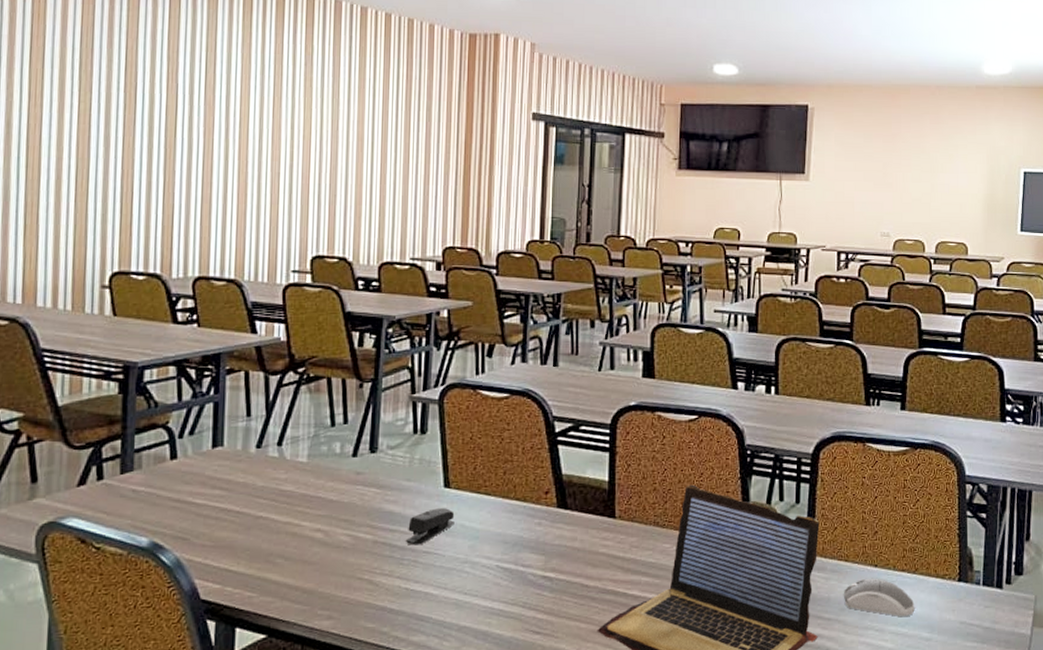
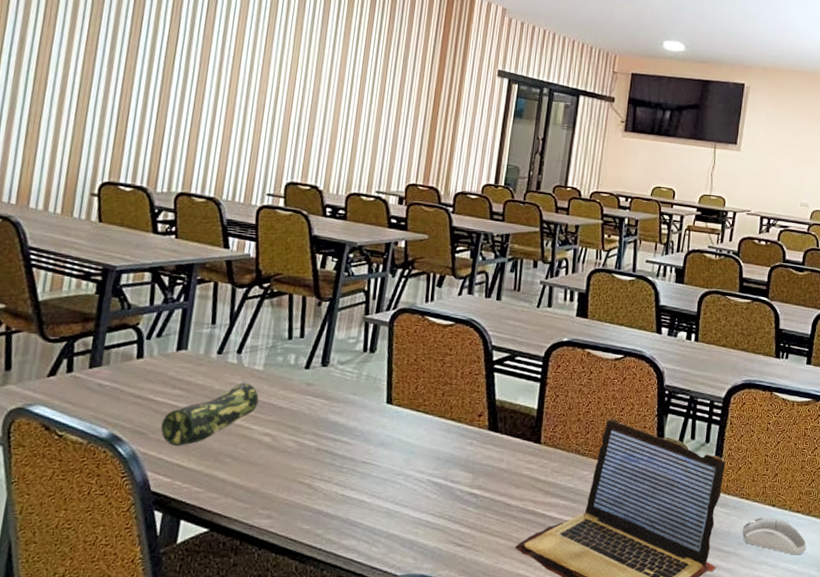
pencil case: none [204,475,306,550] -> present [160,381,259,446]
stapler: present [406,508,455,546] -> none [347,422,394,456]

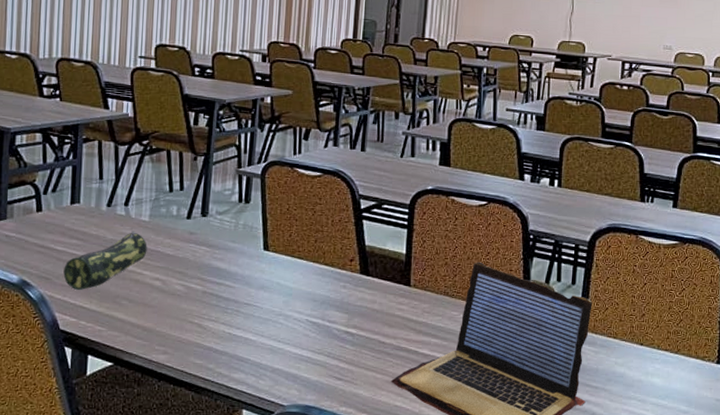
computer mouse: present [742,516,807,554] -> none [610,354,675,390]

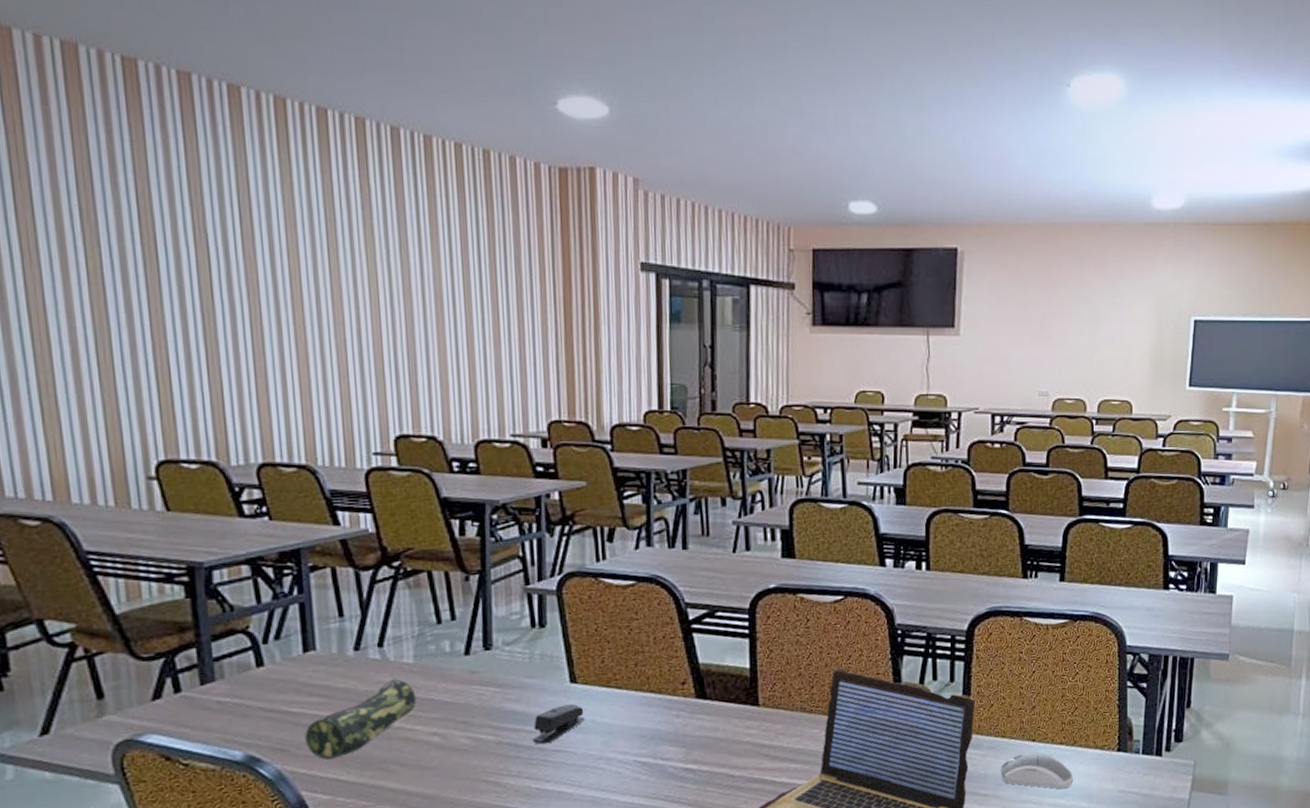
stapler: none [230,267,272,298] -> present [533,704,585,745]
computer mouse: none [610,354,675,390] -> present [1000,752,1074,789]

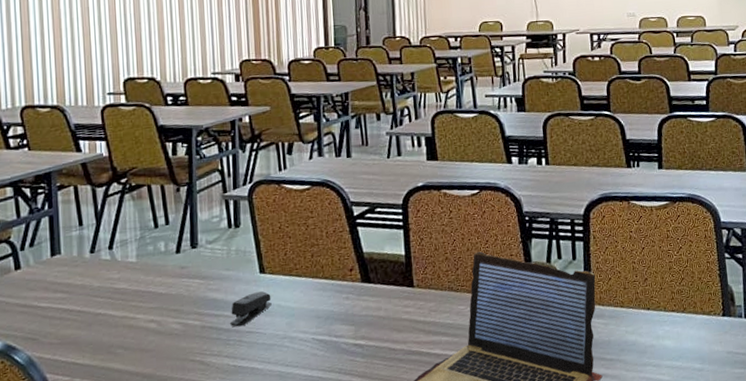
pencil case: present [305,677,417,760] -> none [50,274,138,346]
computer mouse: present [1000,752,1074,789] -> none [621,319,687,352]

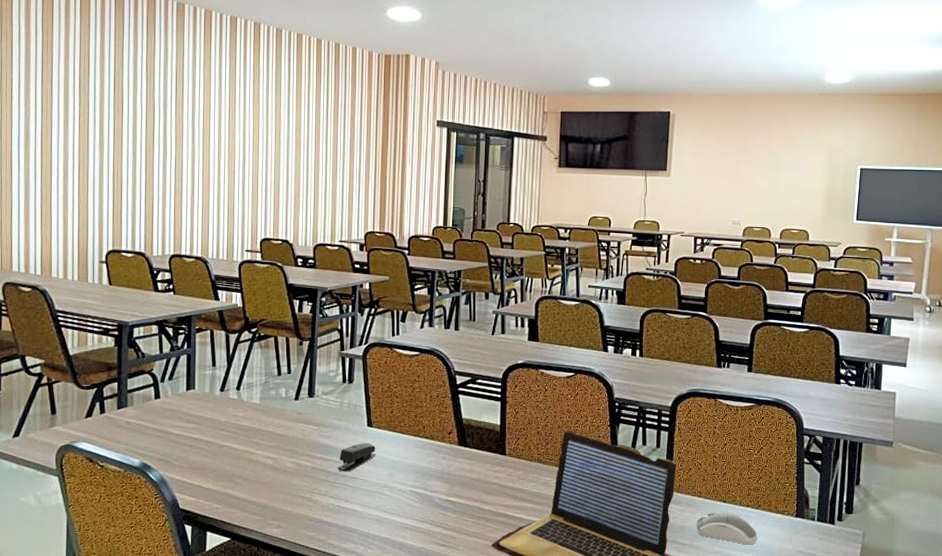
computer mouse: none [621,319,687,352] -> present [696,511,758,544]

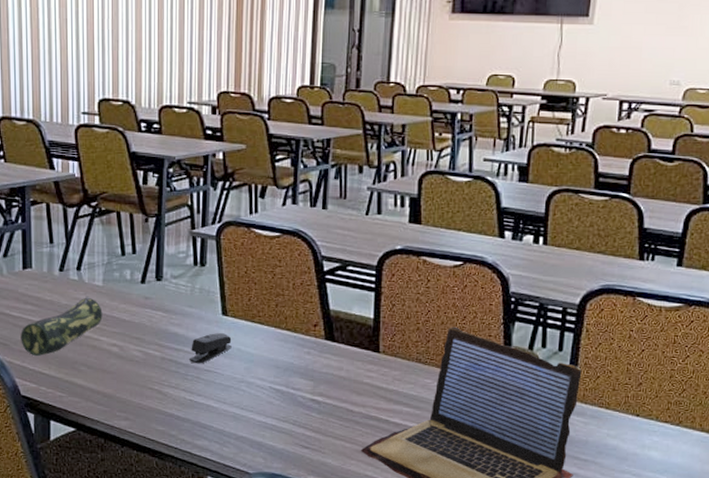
pencil case: none [182,413,259,470] -> present [21,296,103,356]
computer mouse: present [696,511,758,544] -> none [601,426,676,464]

